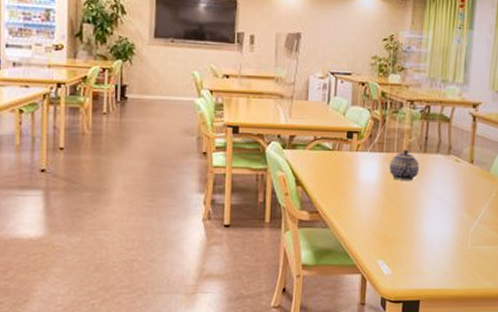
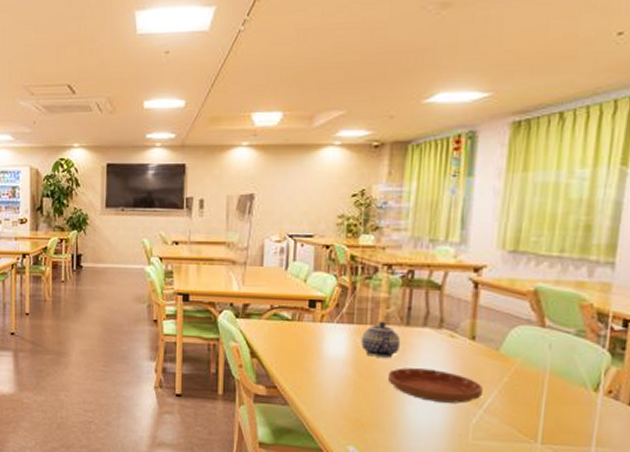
saucer: none [409,189,478,216] -> present [387,367,483,404]

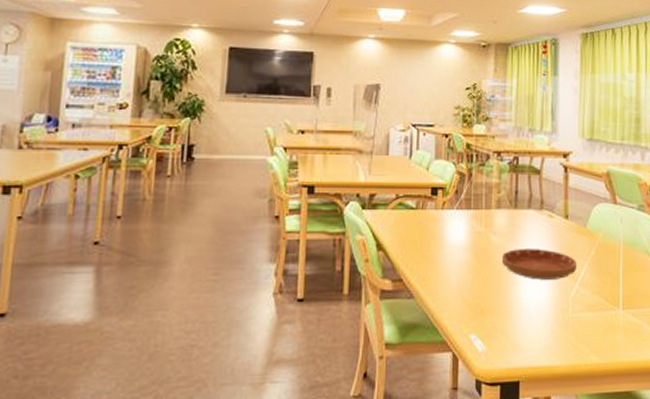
teapot: present [361,321,401,358] -> none [478,205,511,240]

